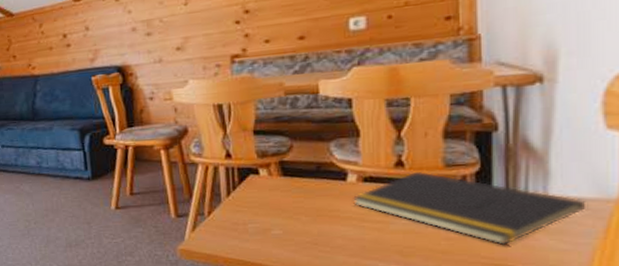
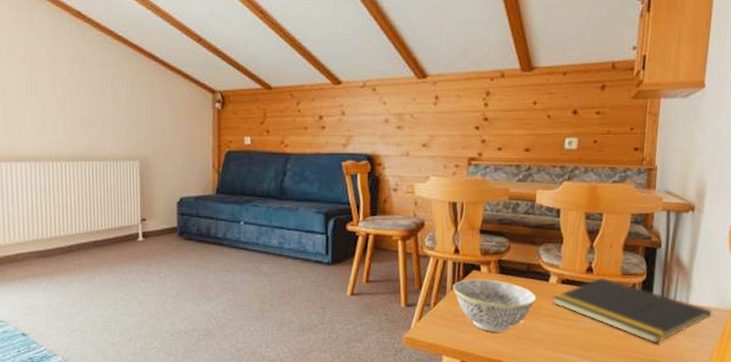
bowl: none [228,183,332,240] -> present [453,279,536,333]

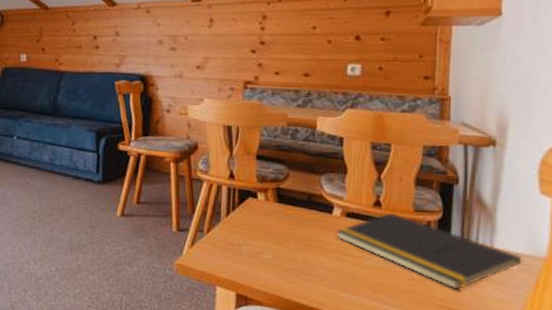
bowl: present [453,279,536,333] -> none [227,206,318,266]

